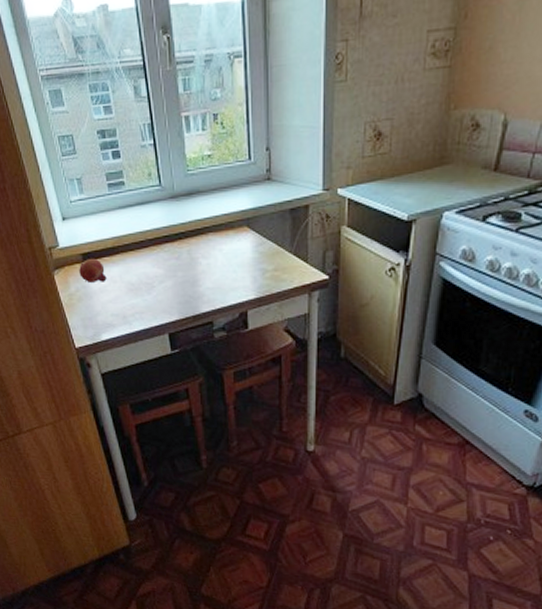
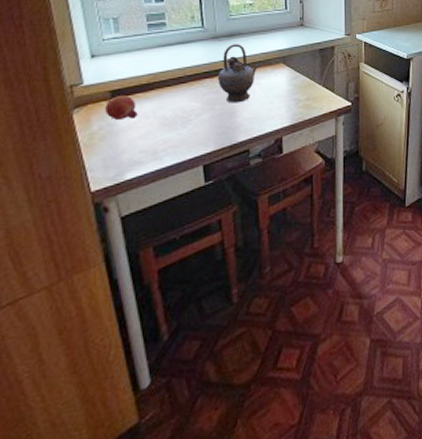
teapot: none [177,204,222,271] -> present [217,44,260,103]

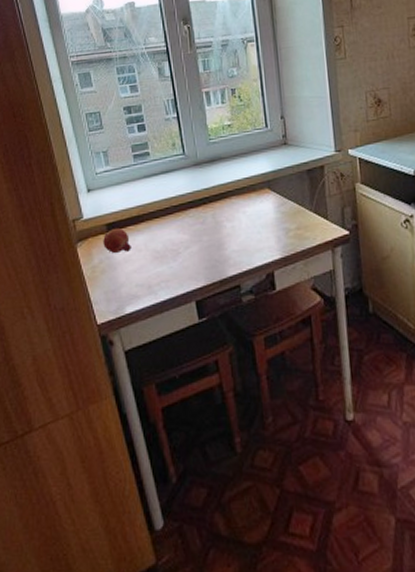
teapot: present [217,44,260,103] -> none [202,169,244,235]

